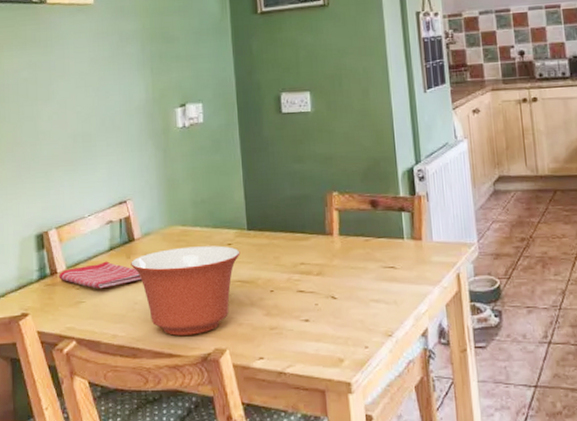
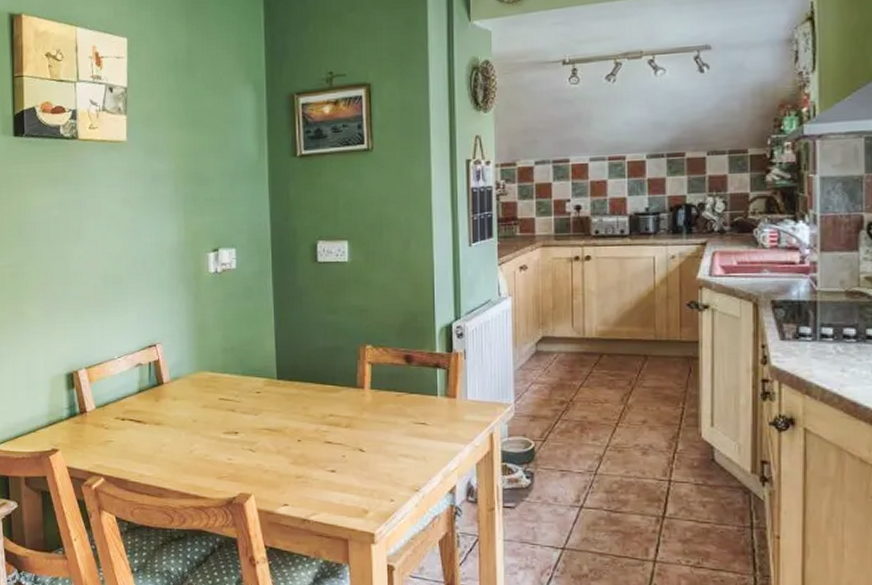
dish towel: present [59,261,141,289] -> none [88,403,169,429]
mixing bowl: present [131,245,241,336] -> none [159,393,269,479]

